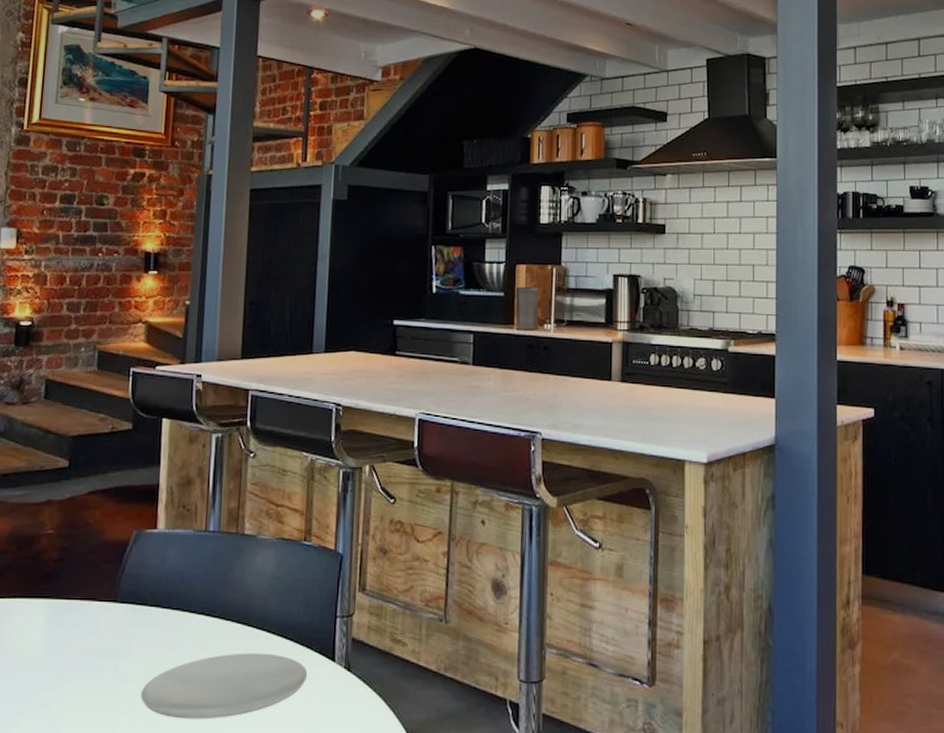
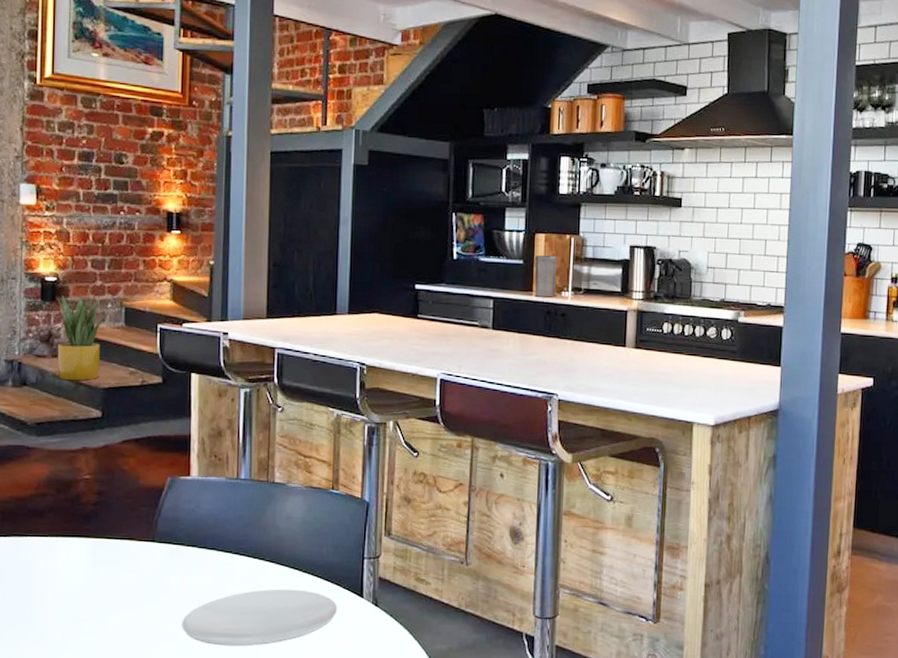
planter: none [26,337,76,429] -> present [57,293,103,381]

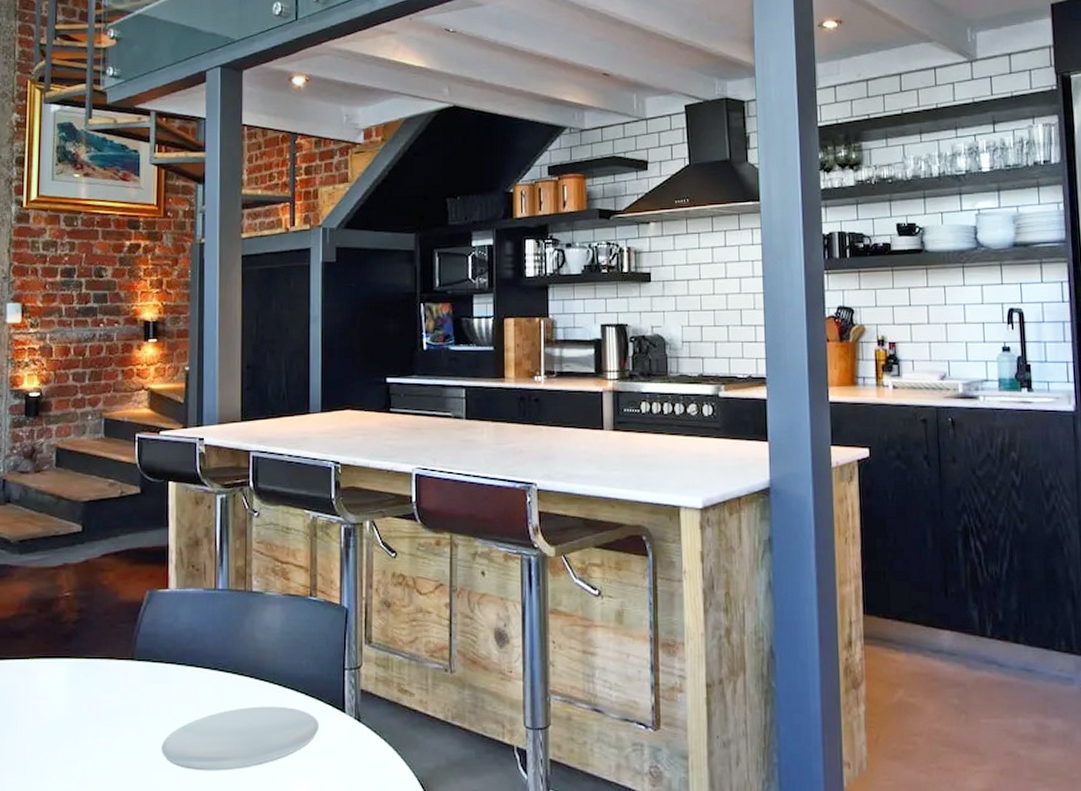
planter: present [57,293,103,381] -> none [39,406,84,496]
canister: present [534,254,557,298] -> none [506,339,529,384]

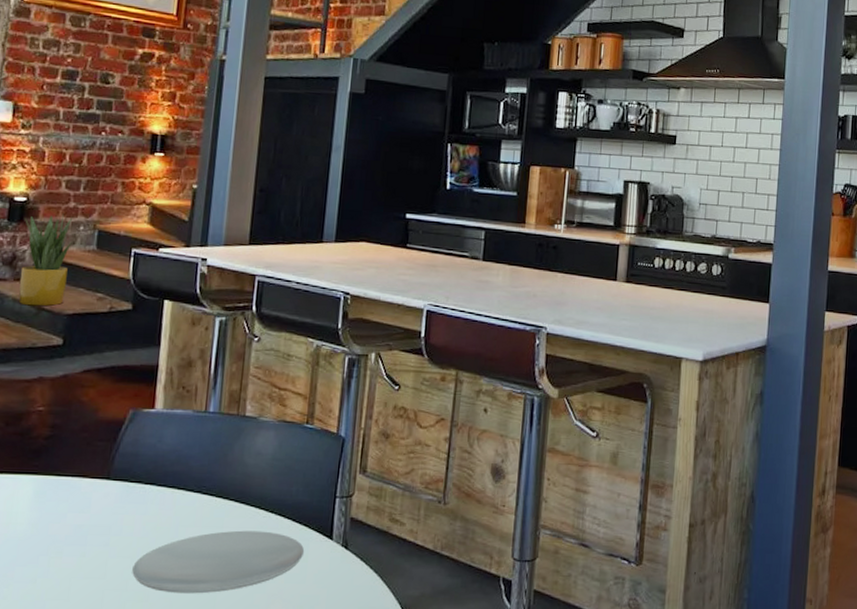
planter: none [39,406,84,496] -> present [18,214,74,307]

